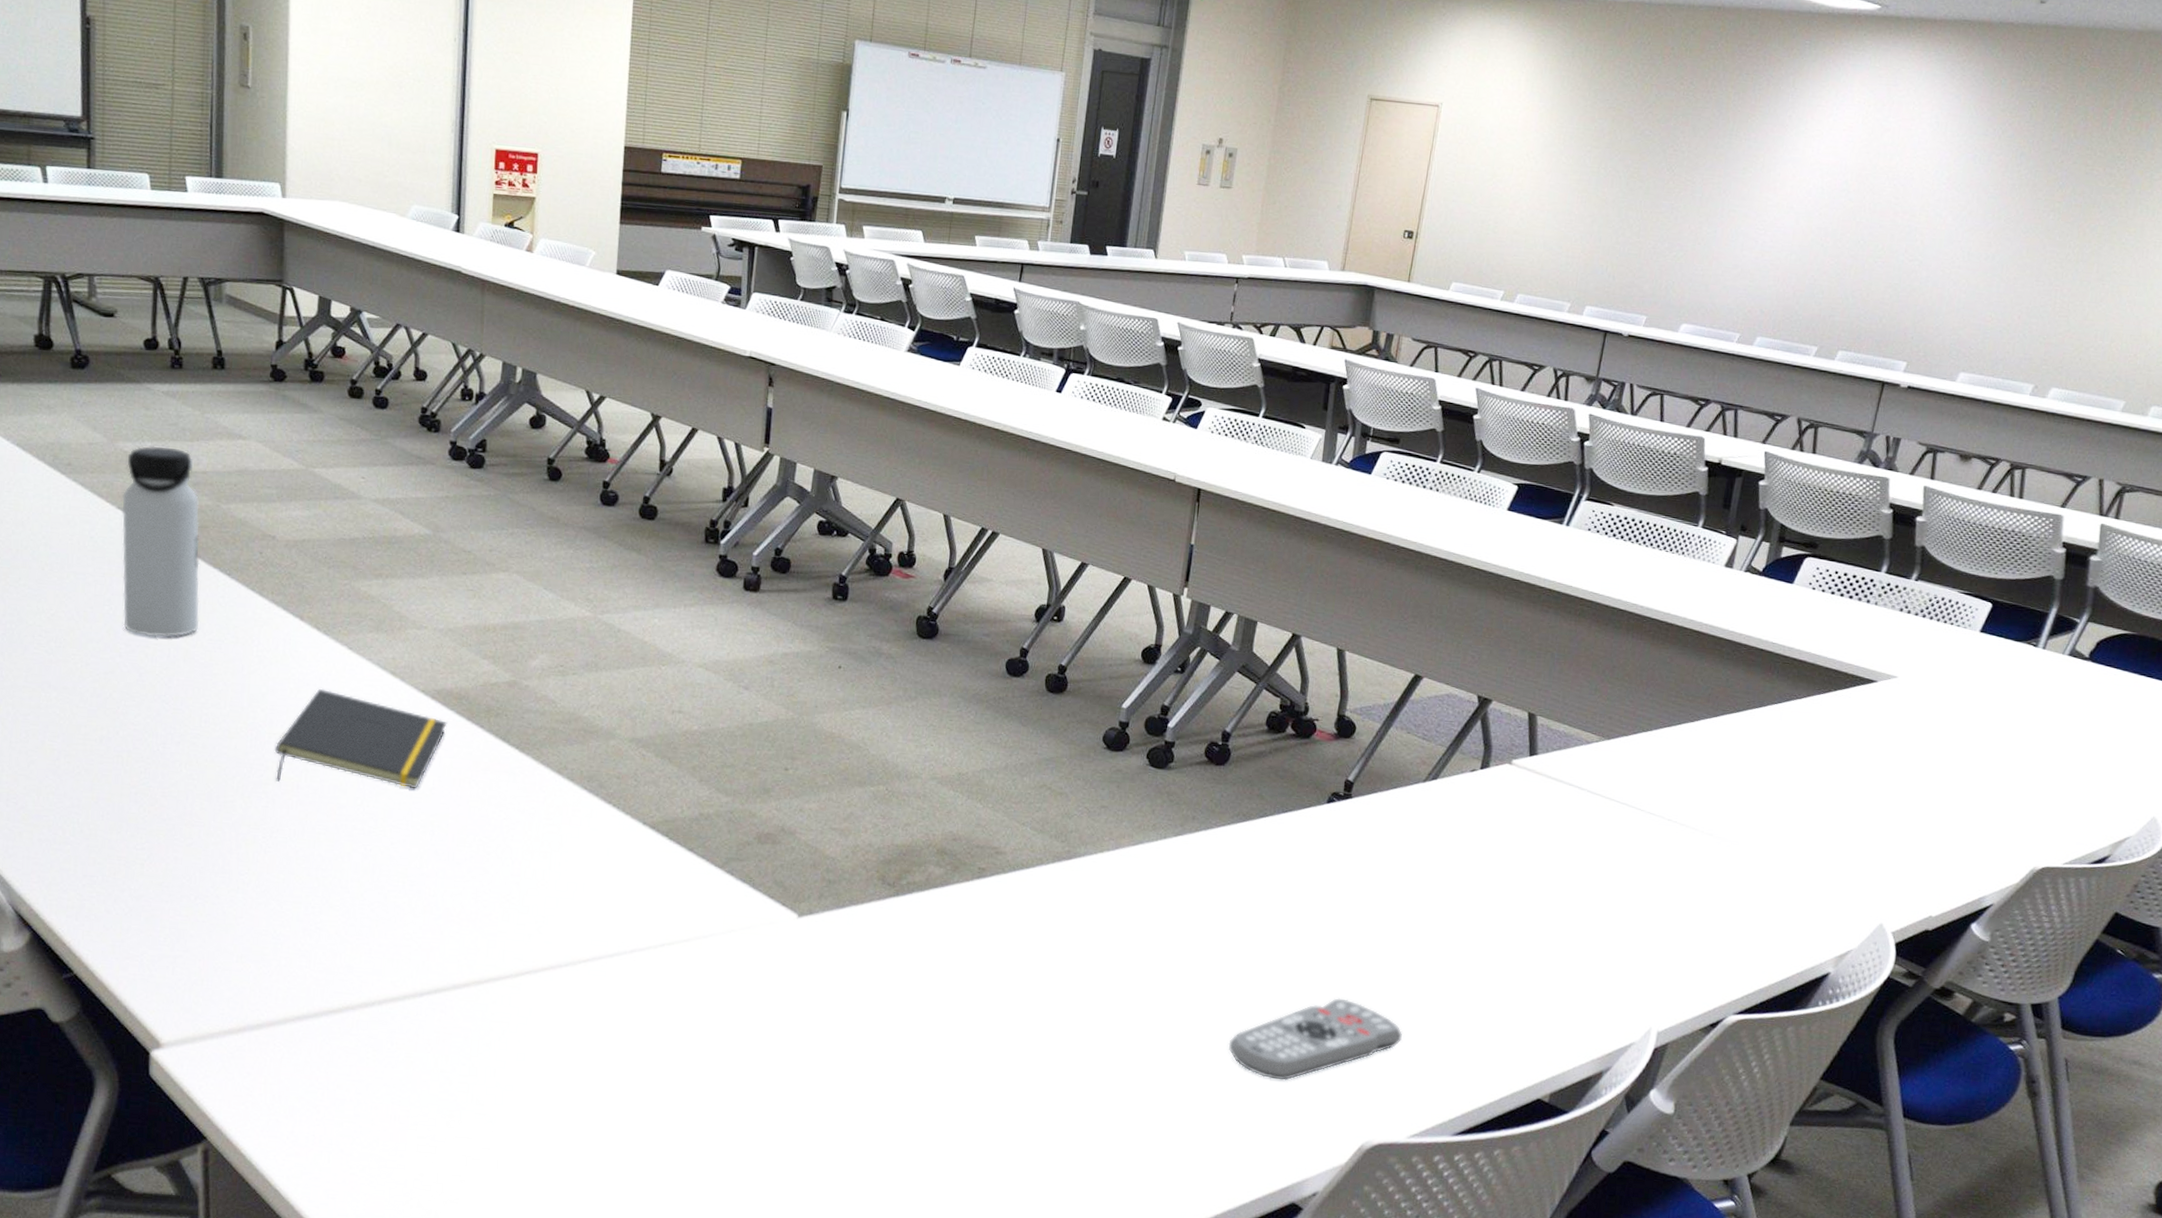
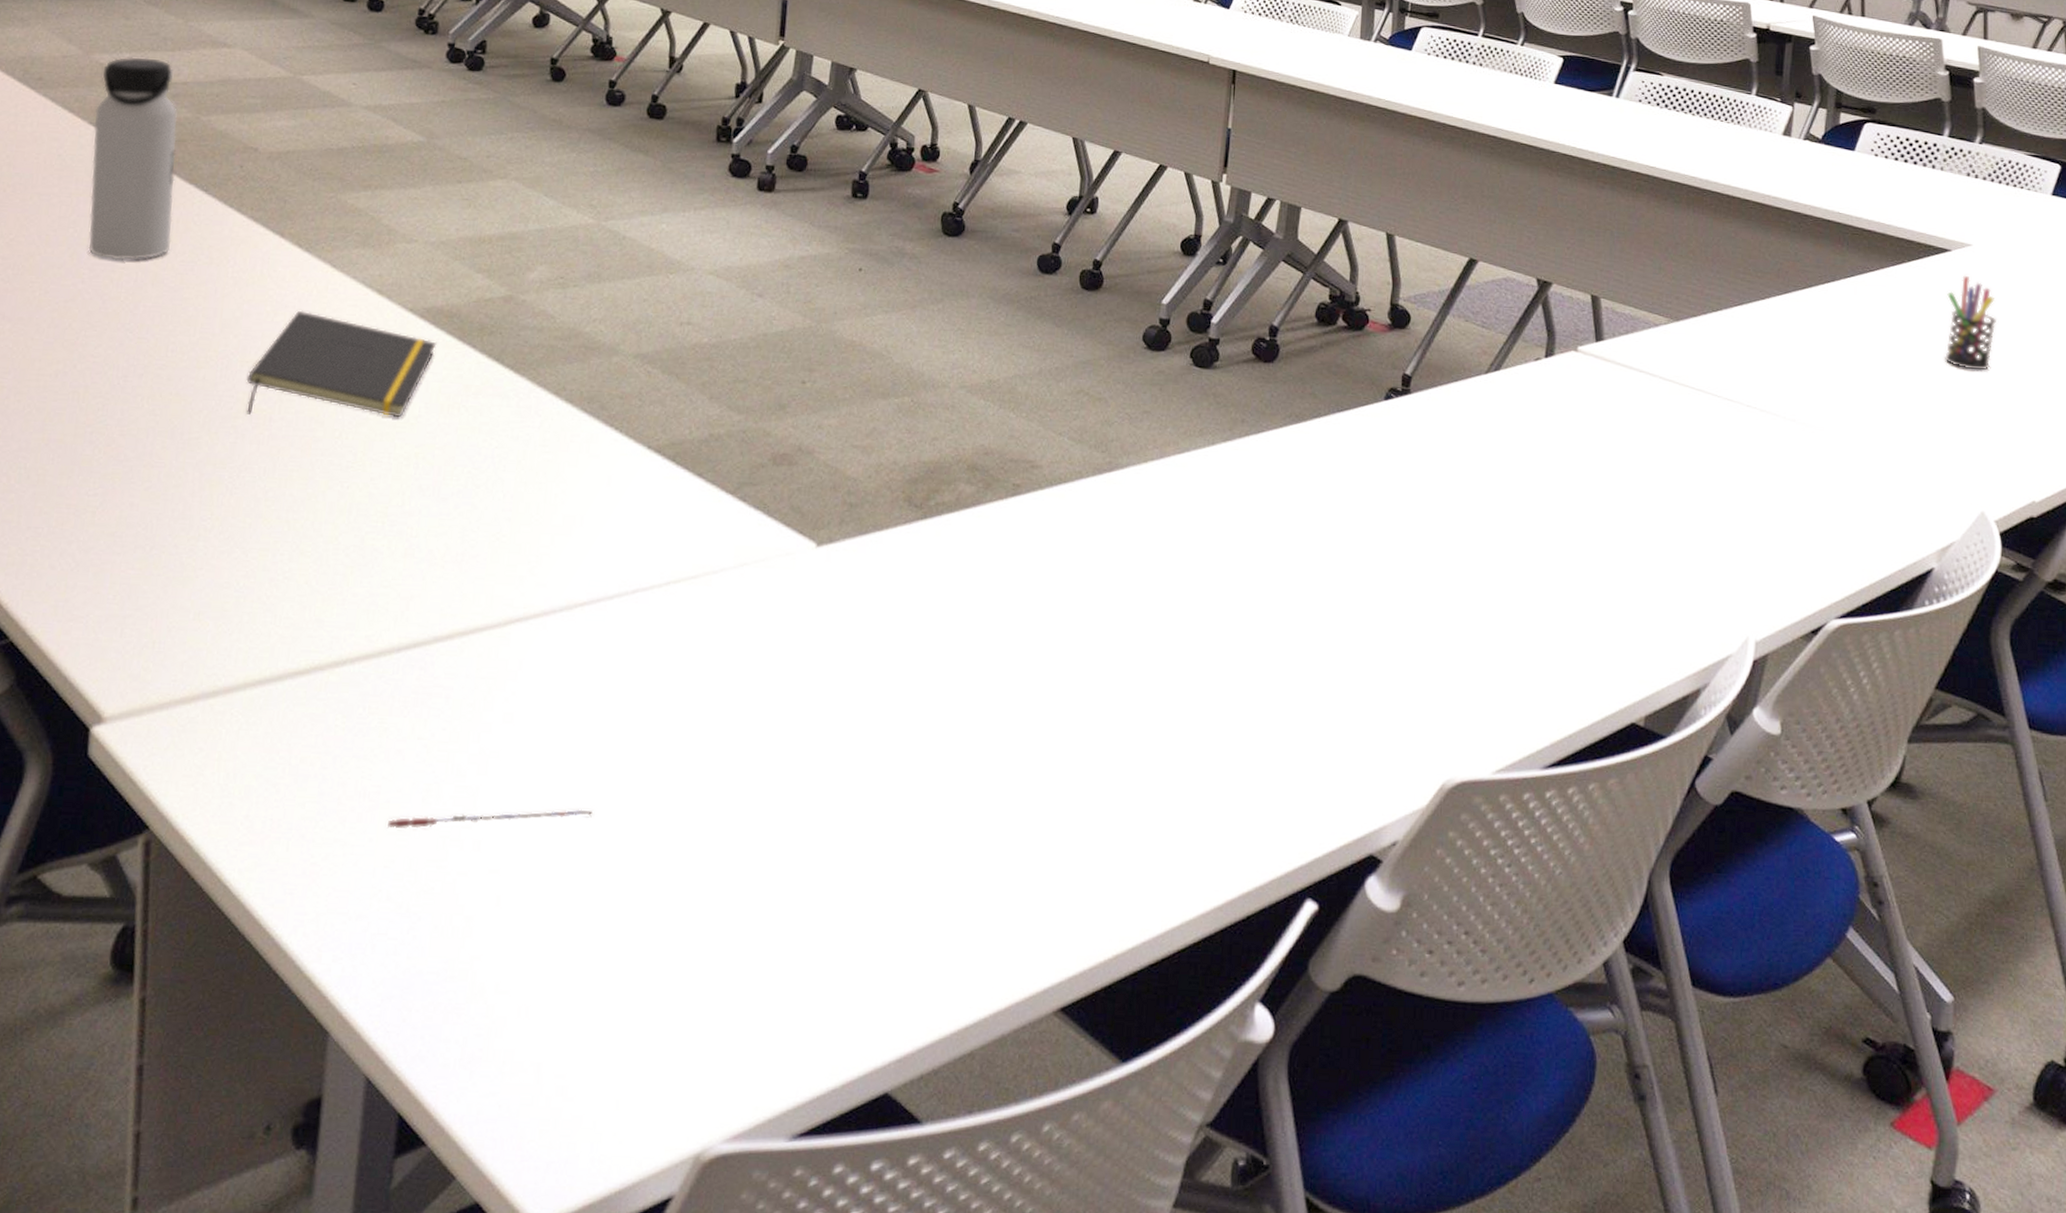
pen: none [416,1137,597,1148] -> present [388,809,592,829]
remote control: present [1228,998,1402,1081] -> none [1291,616,1480,713]
pen holder: none [1859,705,1914,795] -> present [1944,275,1996,371]

